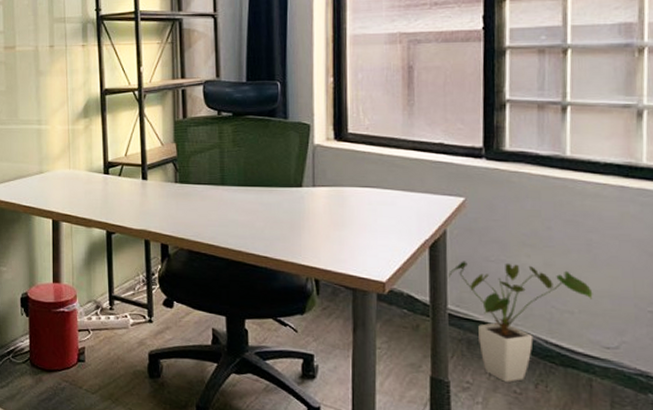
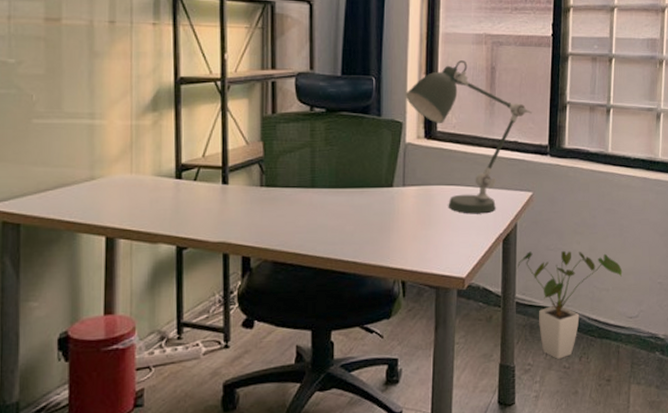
desk lamp: none [312,61,461,218] -> present [405,60,533,214]

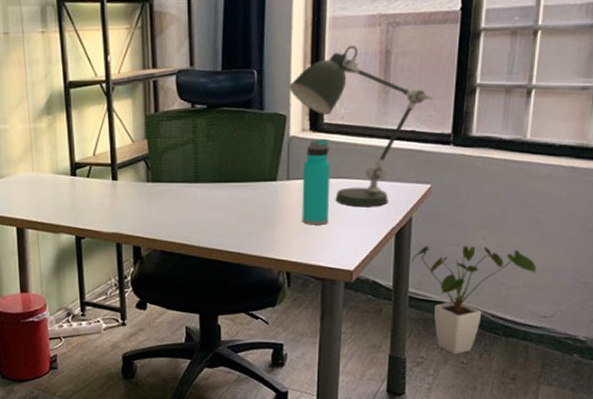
water bottle: none [417,146,443,232] -> present [302,138,330,225]

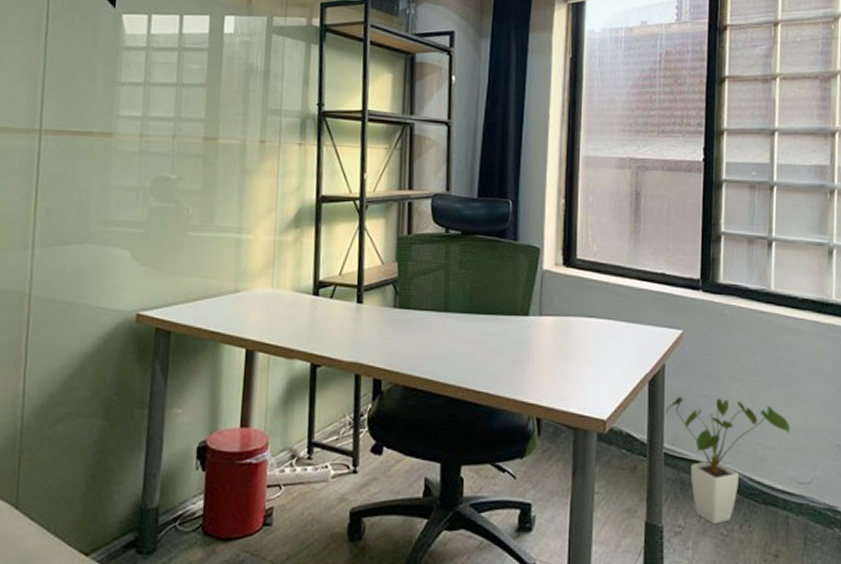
desk lamp: present [288,46,434,207] -> none [543,185,682,351]
water bottle: present [302,138,330,225] -> none [554,274,583,367]

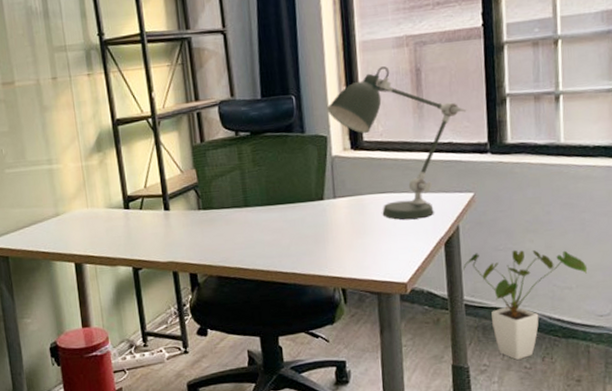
desk lamp: none [543,185,682,351] -> present [326,66,467,220]

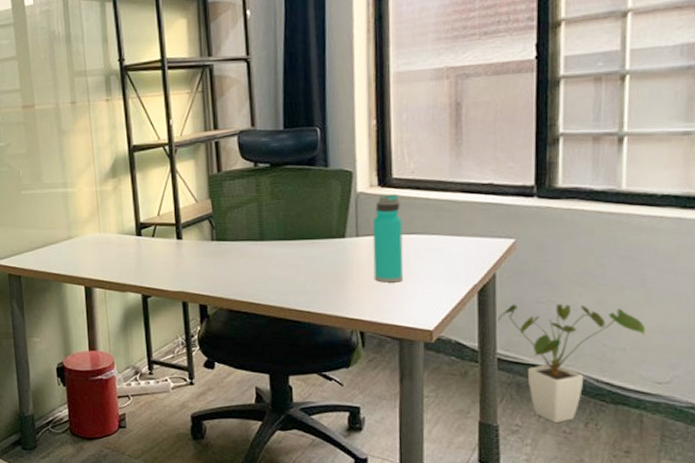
desk lamp: present [326,66,467,220] -> none [353,100,512,264]
water bottle: none [348,156,378,241] -> present [372,194,404,283]

